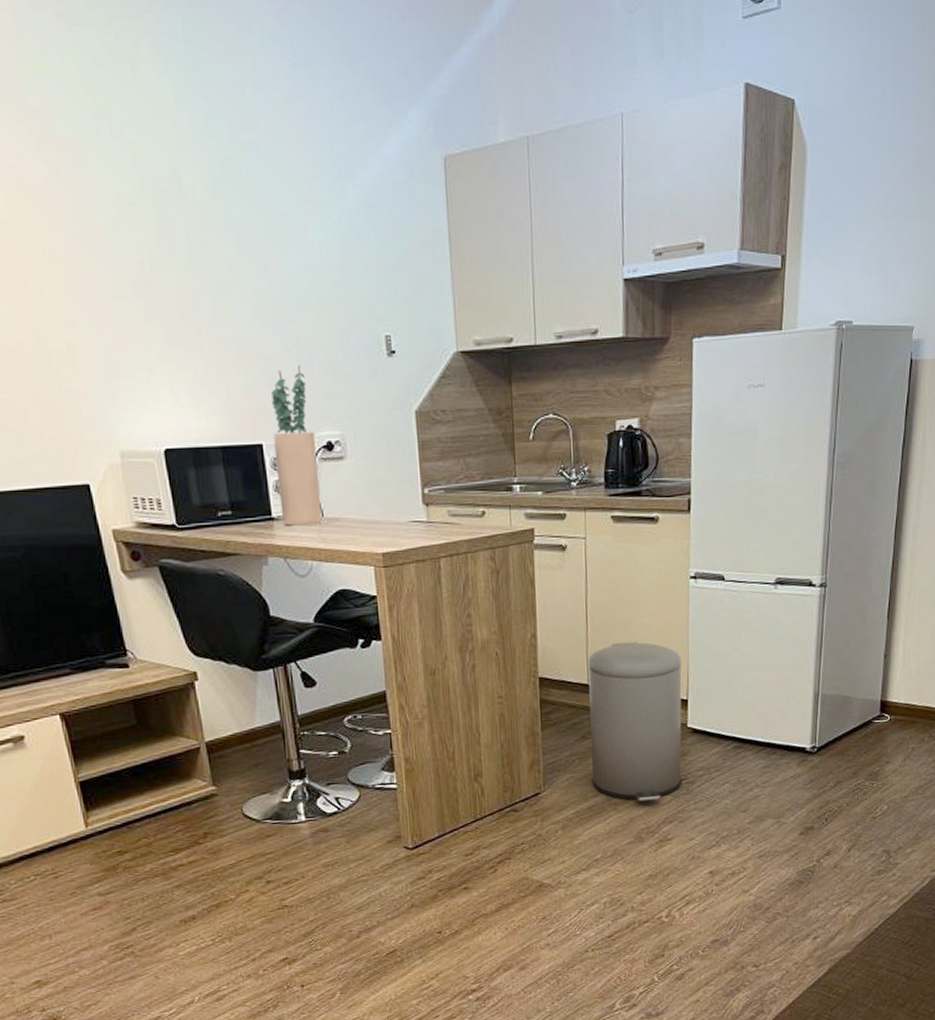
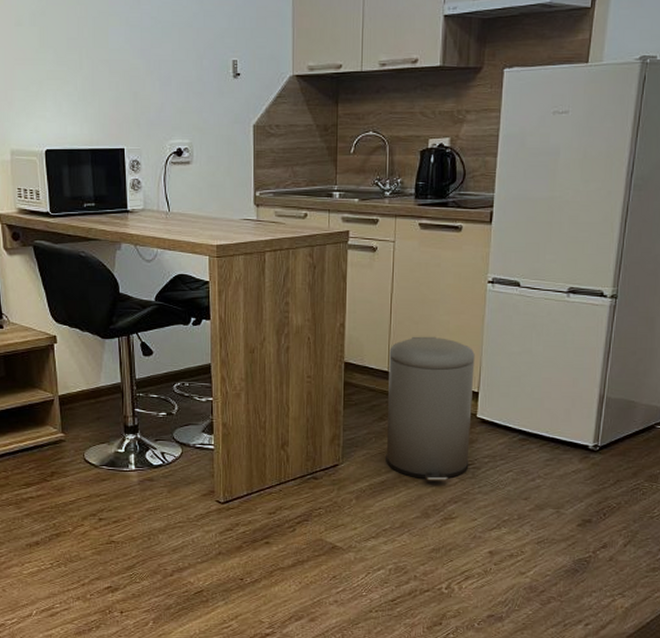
vase: present [271,365,322,526] -> none [134,84,169,218]

